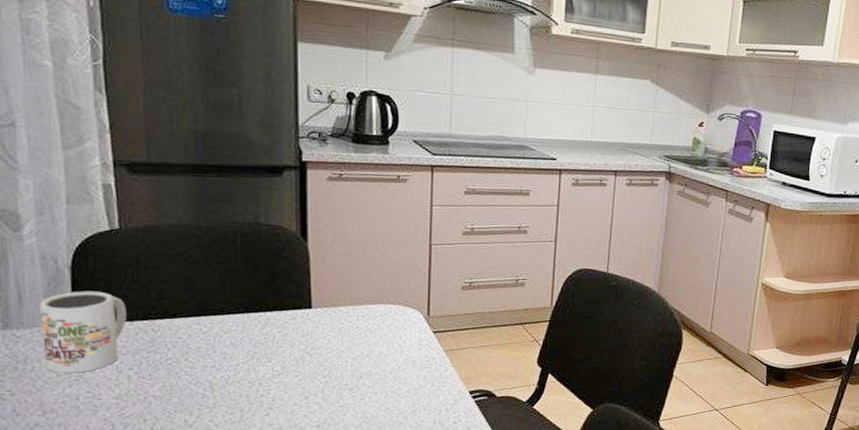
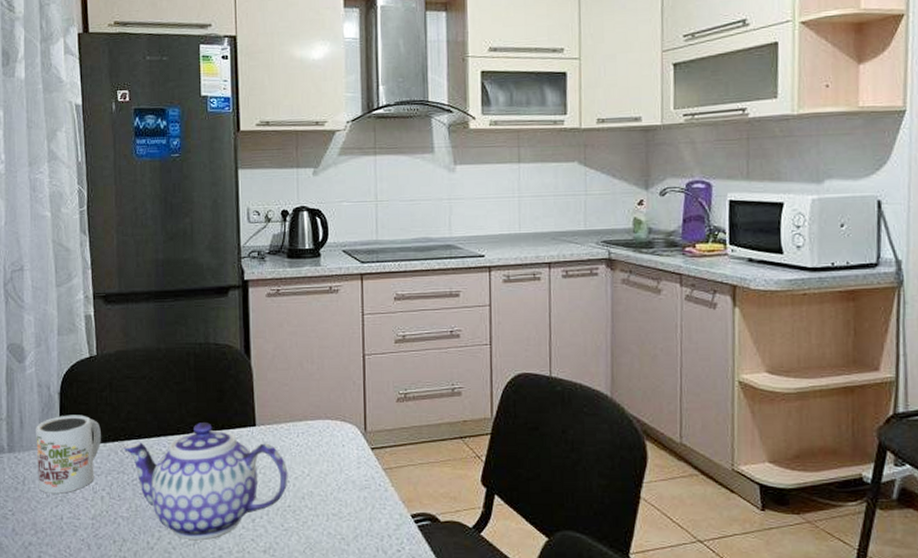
teapot: none [155,303,346,417] -> present [123,423,288,540]

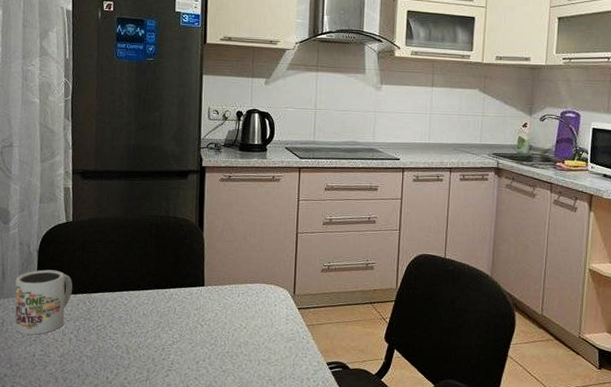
teapot: present [123,423,288,540] -> none [91,281,229,377]

